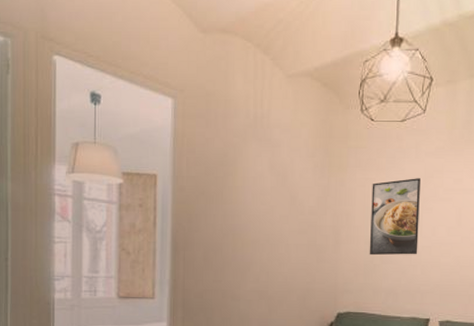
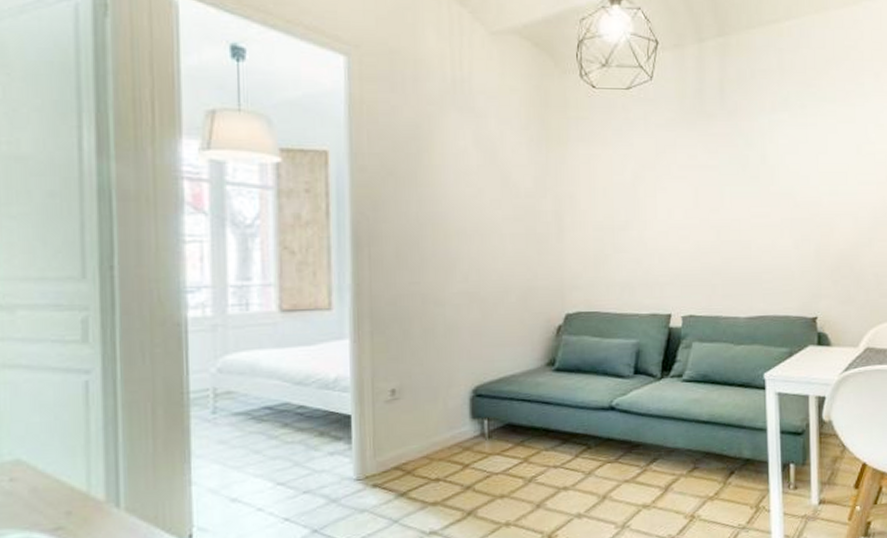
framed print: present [369,178,420,256] -> none [597,154,654,244]

